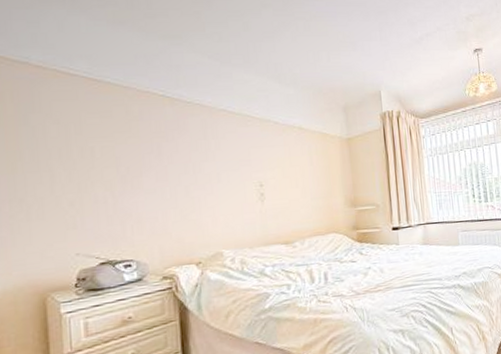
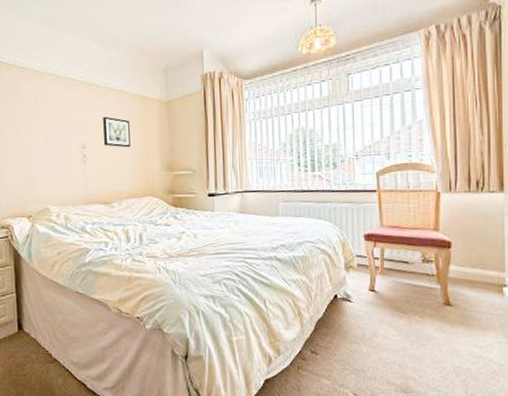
wall art: none [282,153,312,185] -> present [103,116,131,148]

